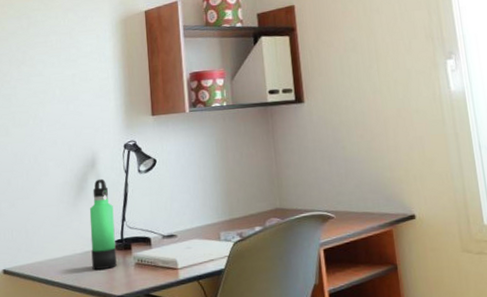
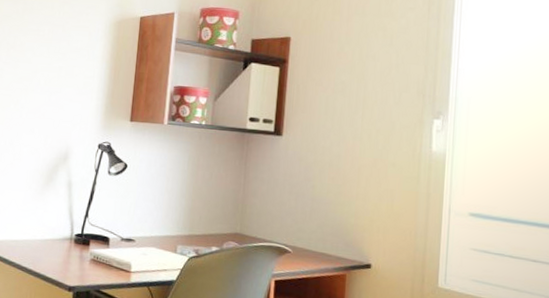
thermos bottle: present [89,178,117,270] -> none [49,173,79,260]

